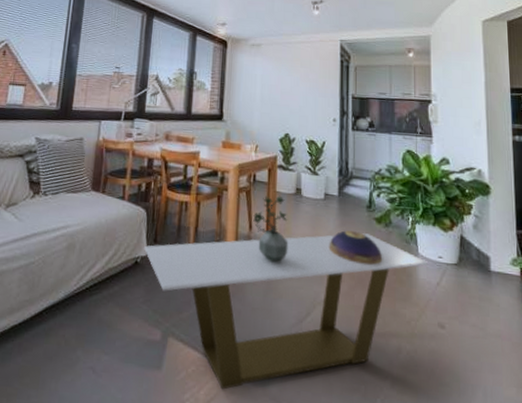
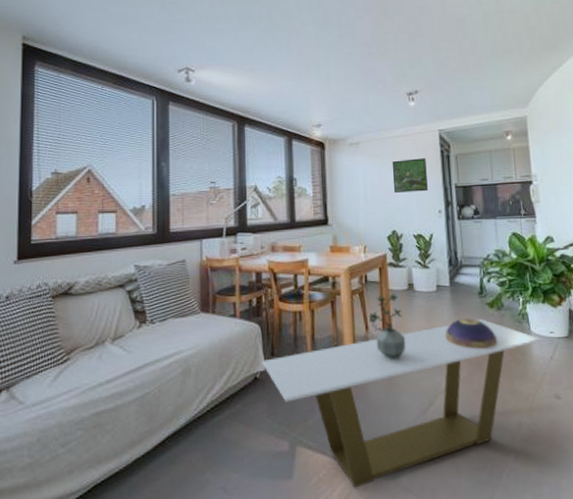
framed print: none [290,65,325,99] -> present [392,158,428,193]

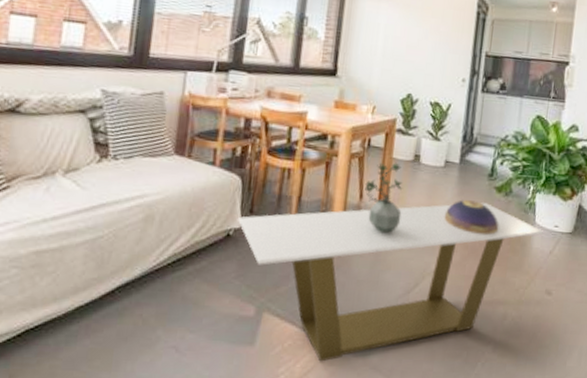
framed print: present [392,158,428,193] -> none [417,14,459,56]

